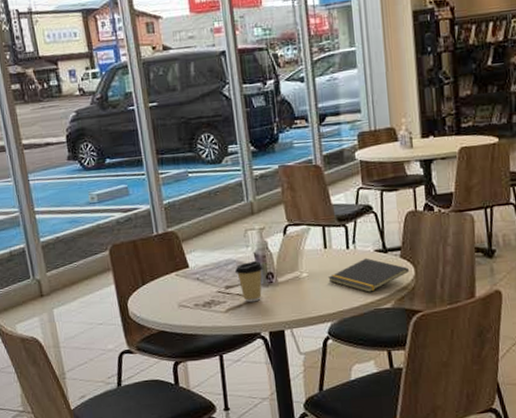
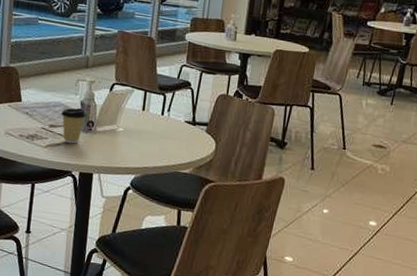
notepad: present [328,258,409,293] -> none [140,126,211,157]

